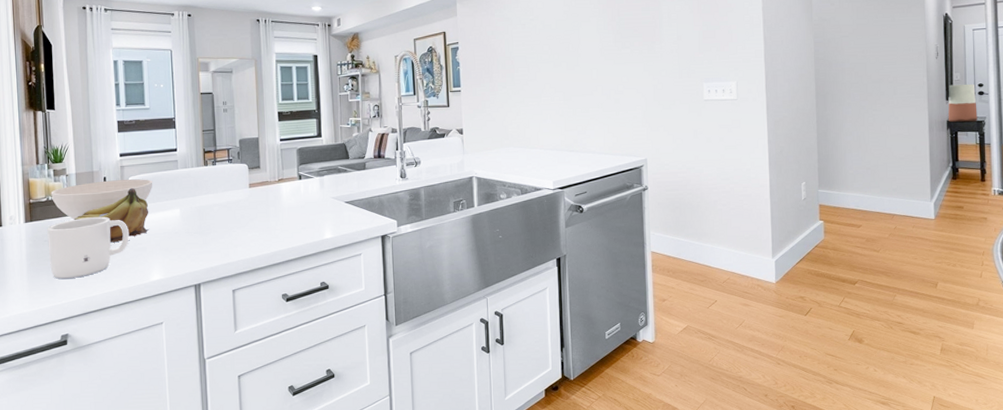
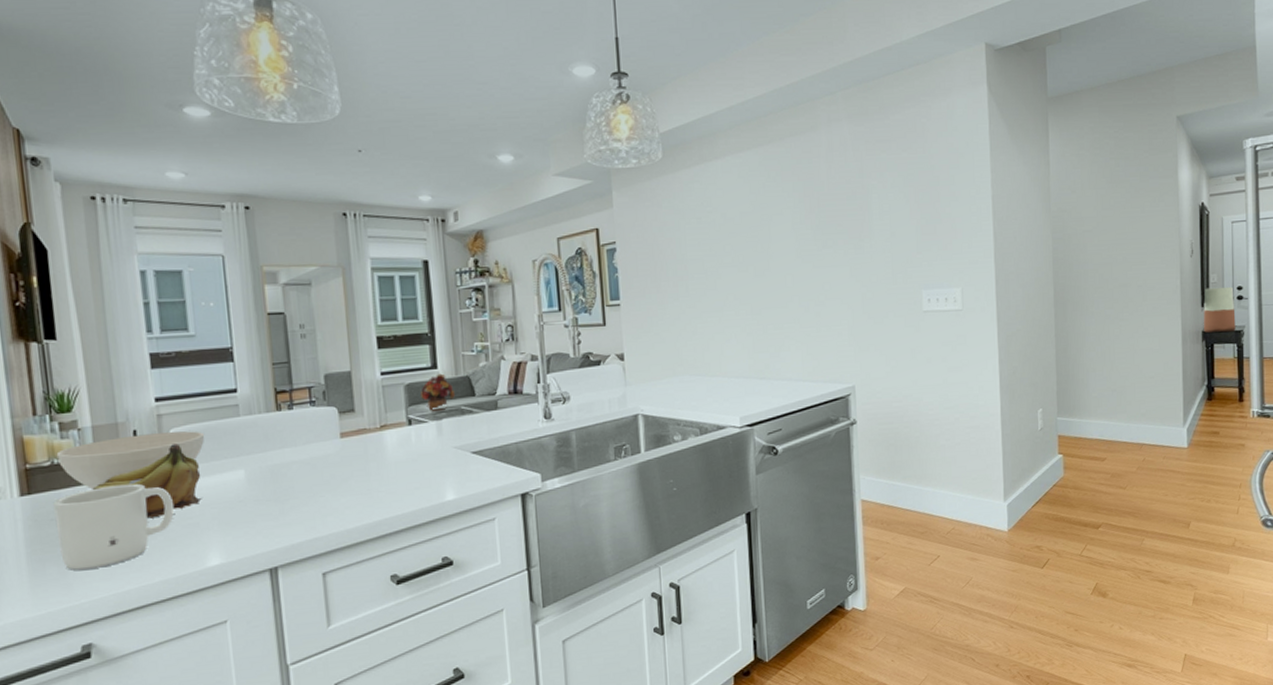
flower arrangement: none [309,141,334,170] -> present [421,373,455,412]

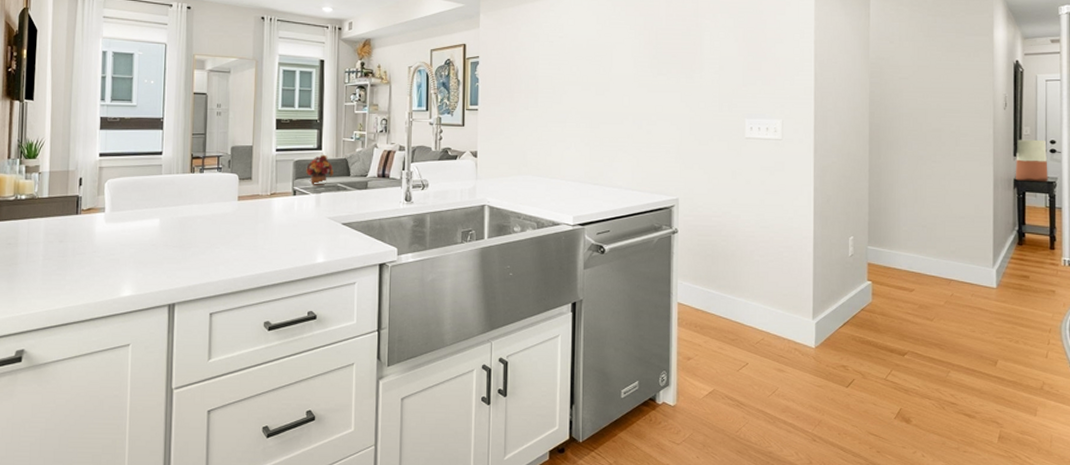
mug: present [53,483,175,570] -> none [11,221,102,288]
bowl: present [56,431,205,490] -> none [20,182,133,223]
fruit: present [92,443,202,518] -> none [42,192,126,251]

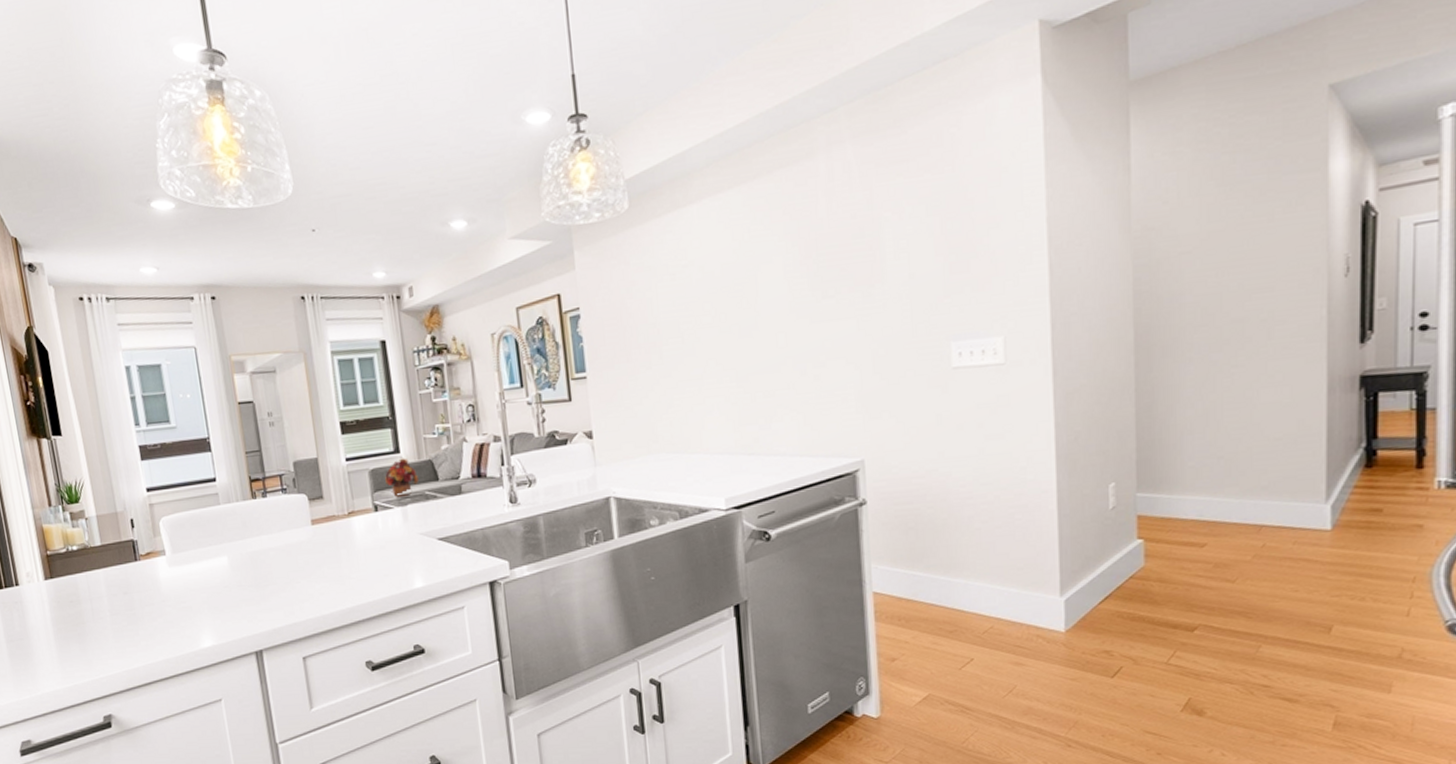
vase: present [1015,139,1048,182] -> none [1362,313,1416,378]

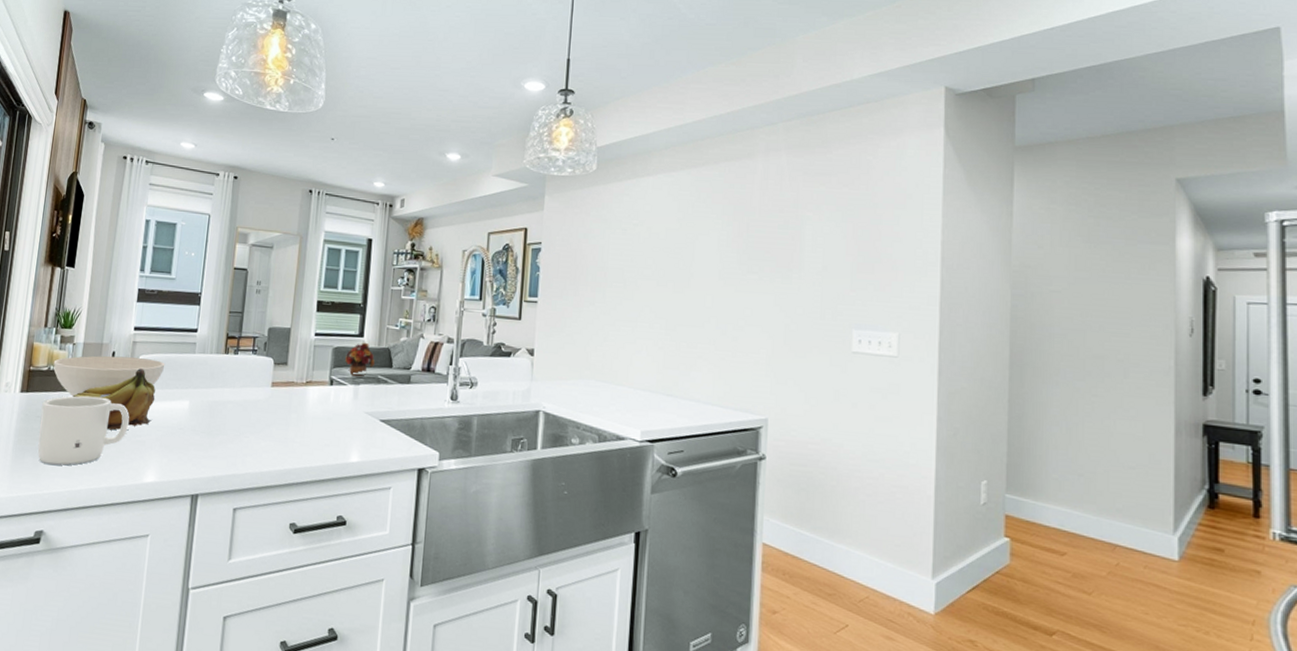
bowl: none [70,519,191,575] -> present [53,355,166,397]
mug: none [71,569,170,648] -> present [37,396,130,466]
fruit: none [101,531,193,602] -> present [72,368,156,430]

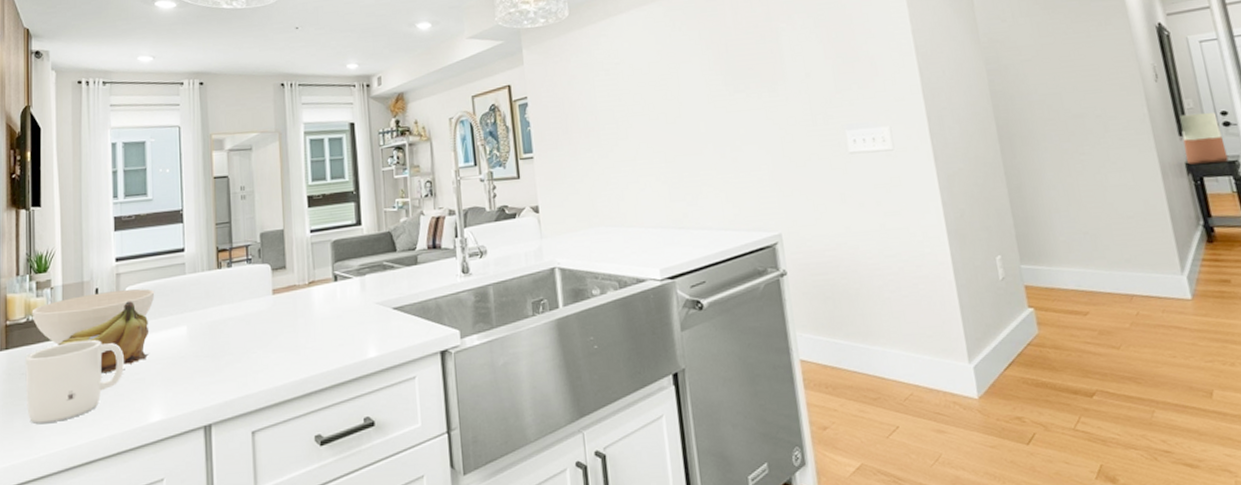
flower arrangement: present [345,342,375,378] -> none [346,230,377,268]
vase: none [1204,374,1251,432] -> present [1179,112,1229,165]

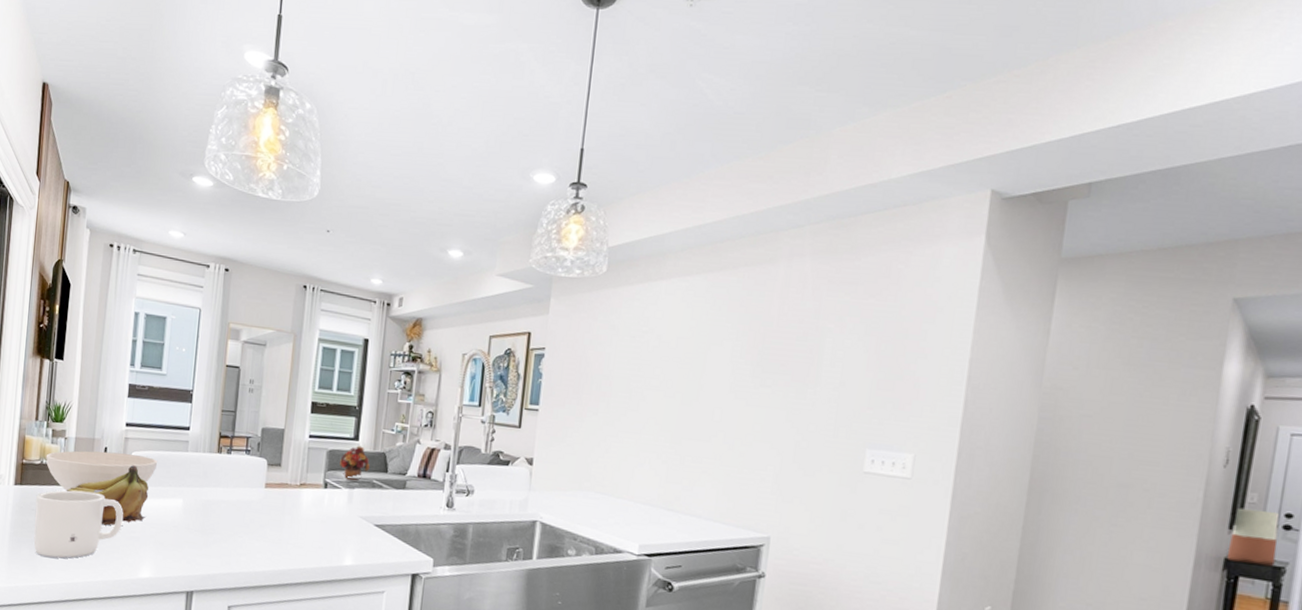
flower arrangement: none [346,230,377,268] -> present [340,445,370,482]

